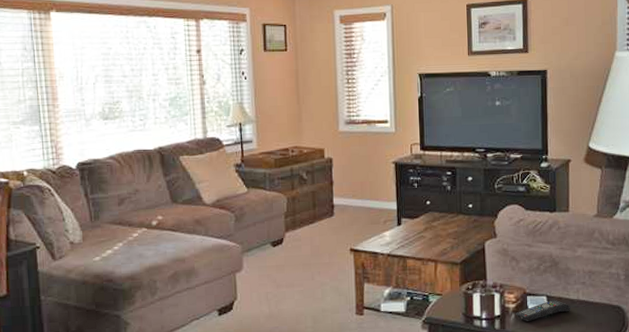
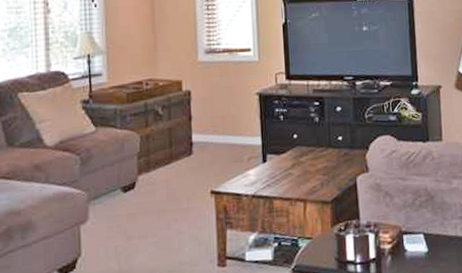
remote control: present [515,299,571,321] -> none [391,237,450,263]

